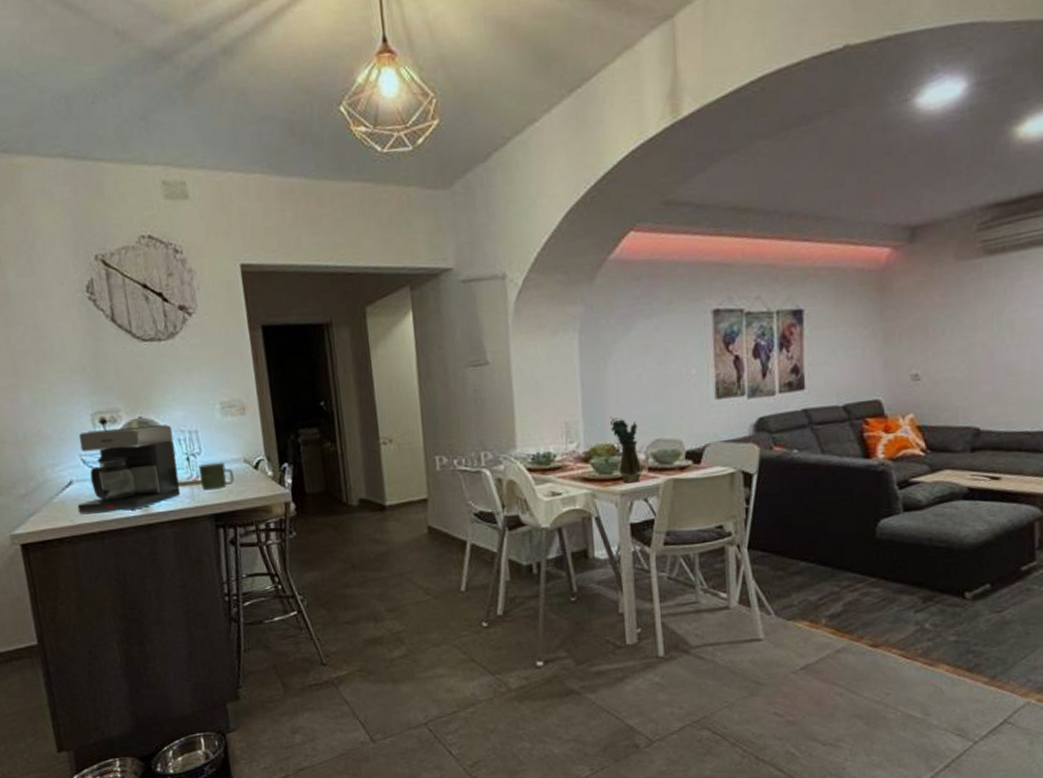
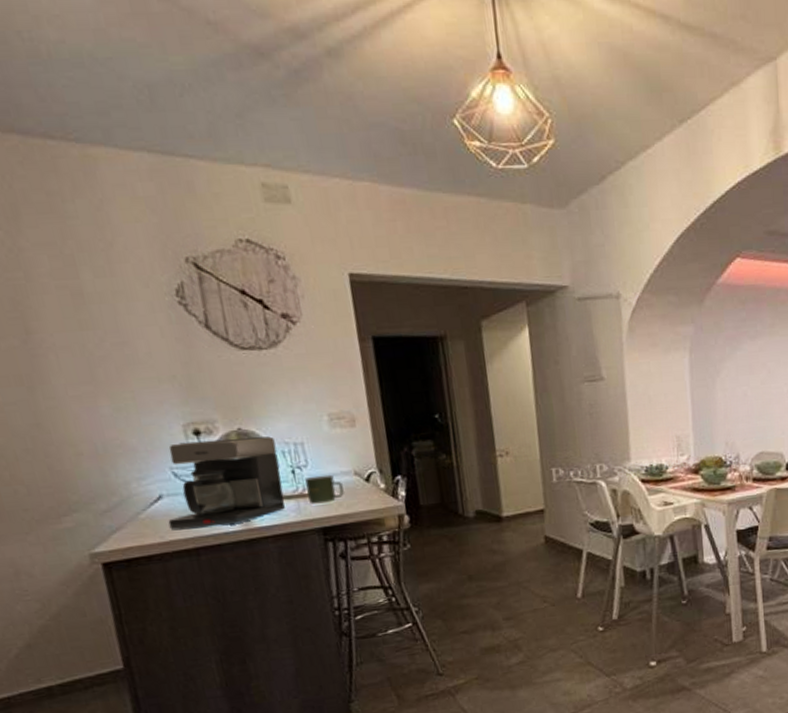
vase: present [610,417,643,483] -> none [718,431,748,493]

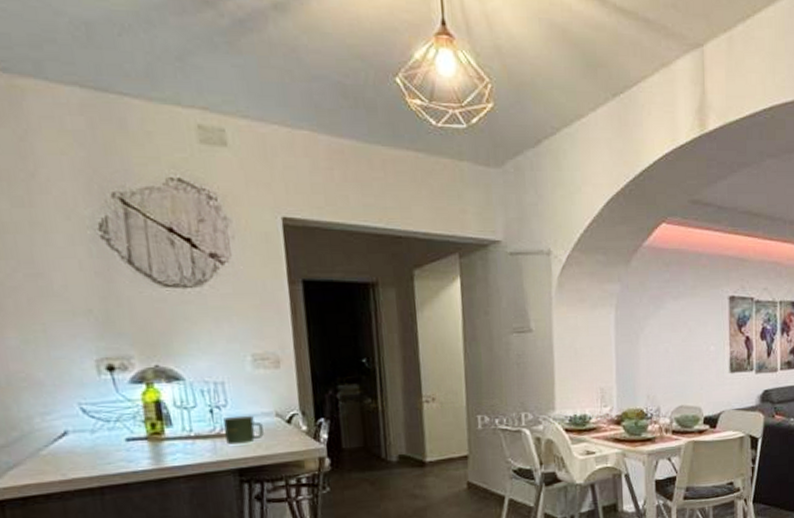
coffee maker: present [168,436,285,529] -> none [72,375,201,467]

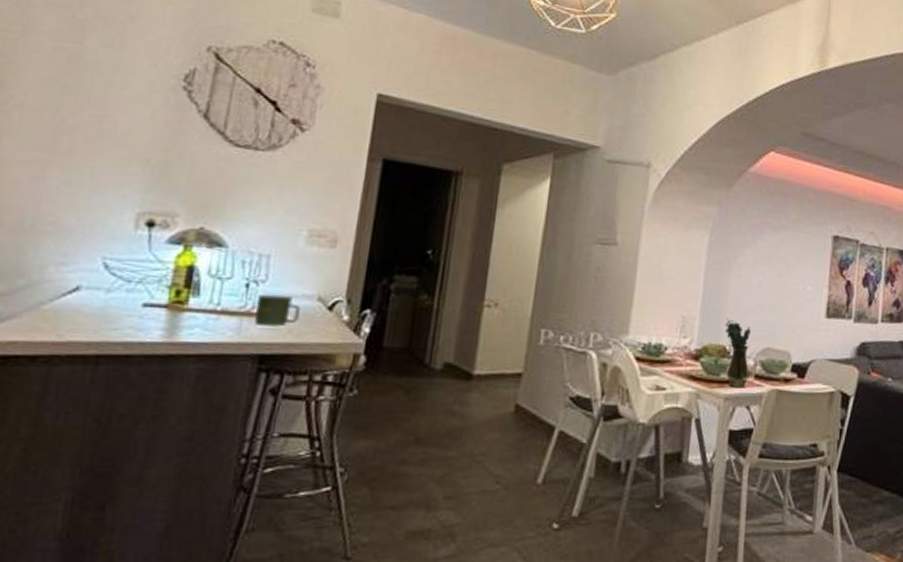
vase: none [640,385,667,444] -> present [725,318,751,388]

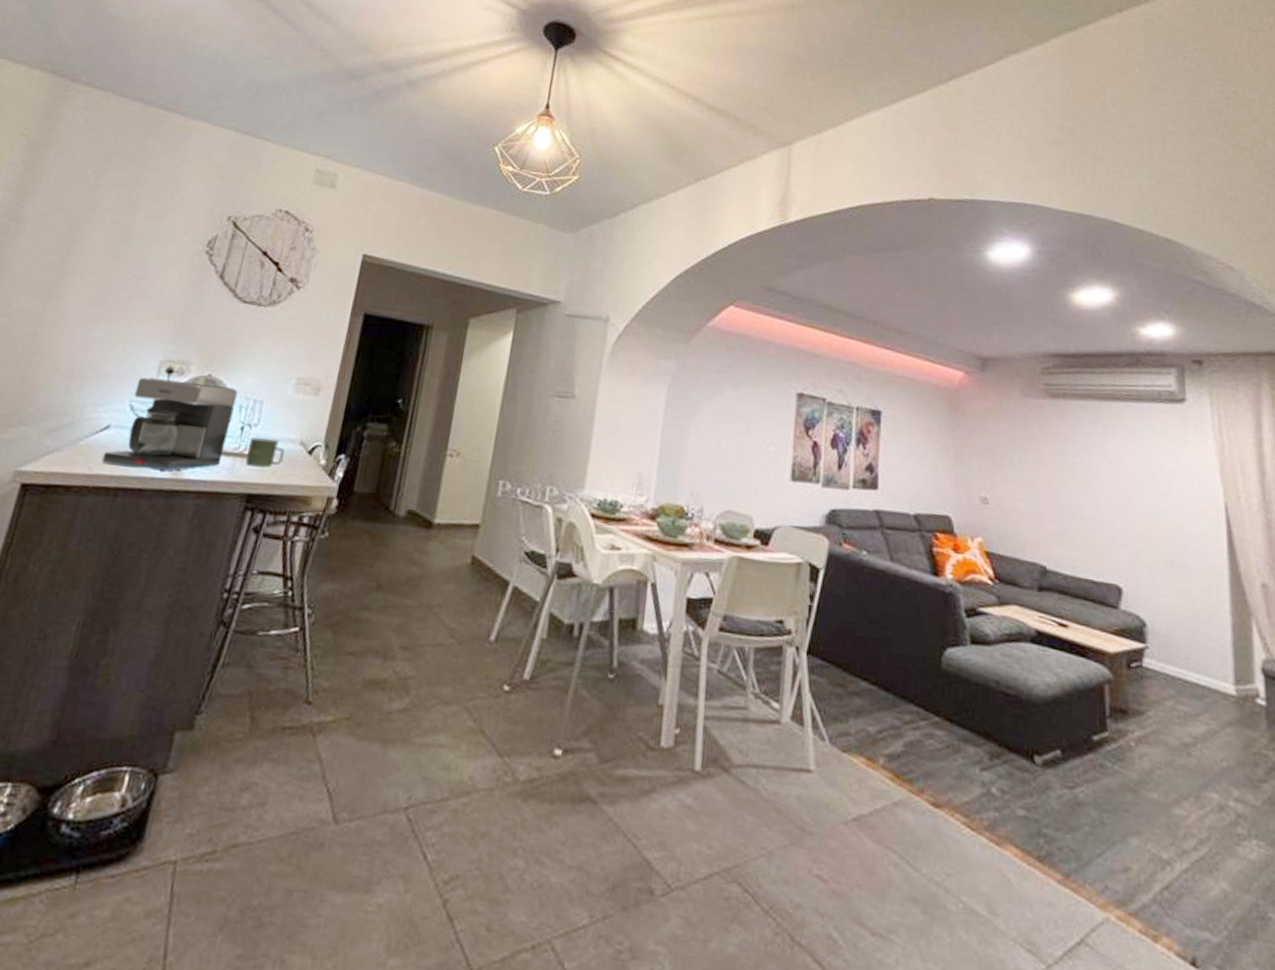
coffee maker: none [74,231,238,335] -> present [102,377,238,471]
vase: present [725,318,751,388] -> none [683,477,710,553]

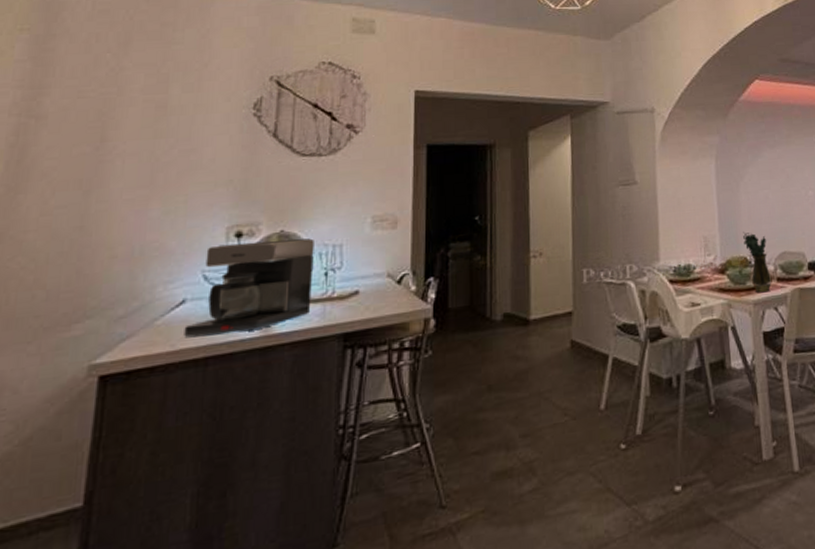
mug: present [245,437,285,469] -> none [336,277,373,309]
vase: none [683,477,710,553] -> present [743,232,772,293]

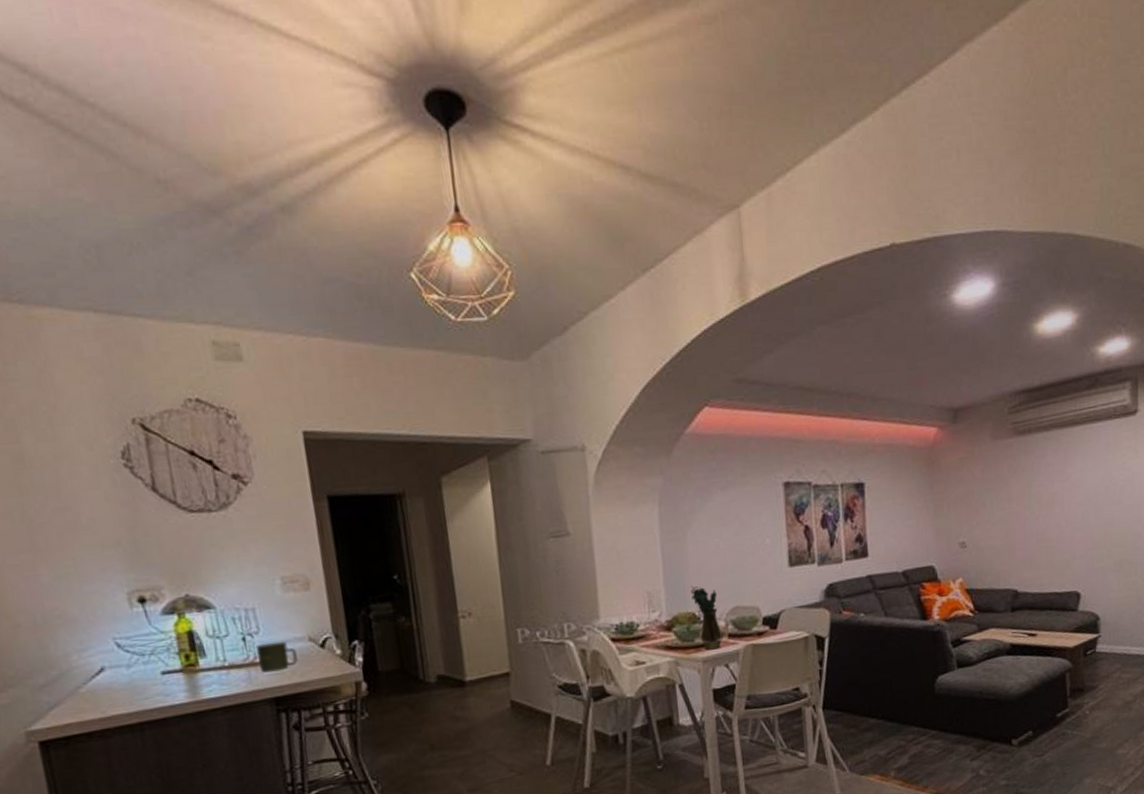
coffee maker: present [184,238,314,337] -> none [110,602,235,704]
mug: none [336,277,373,309] -> present [256,641,298,674]

